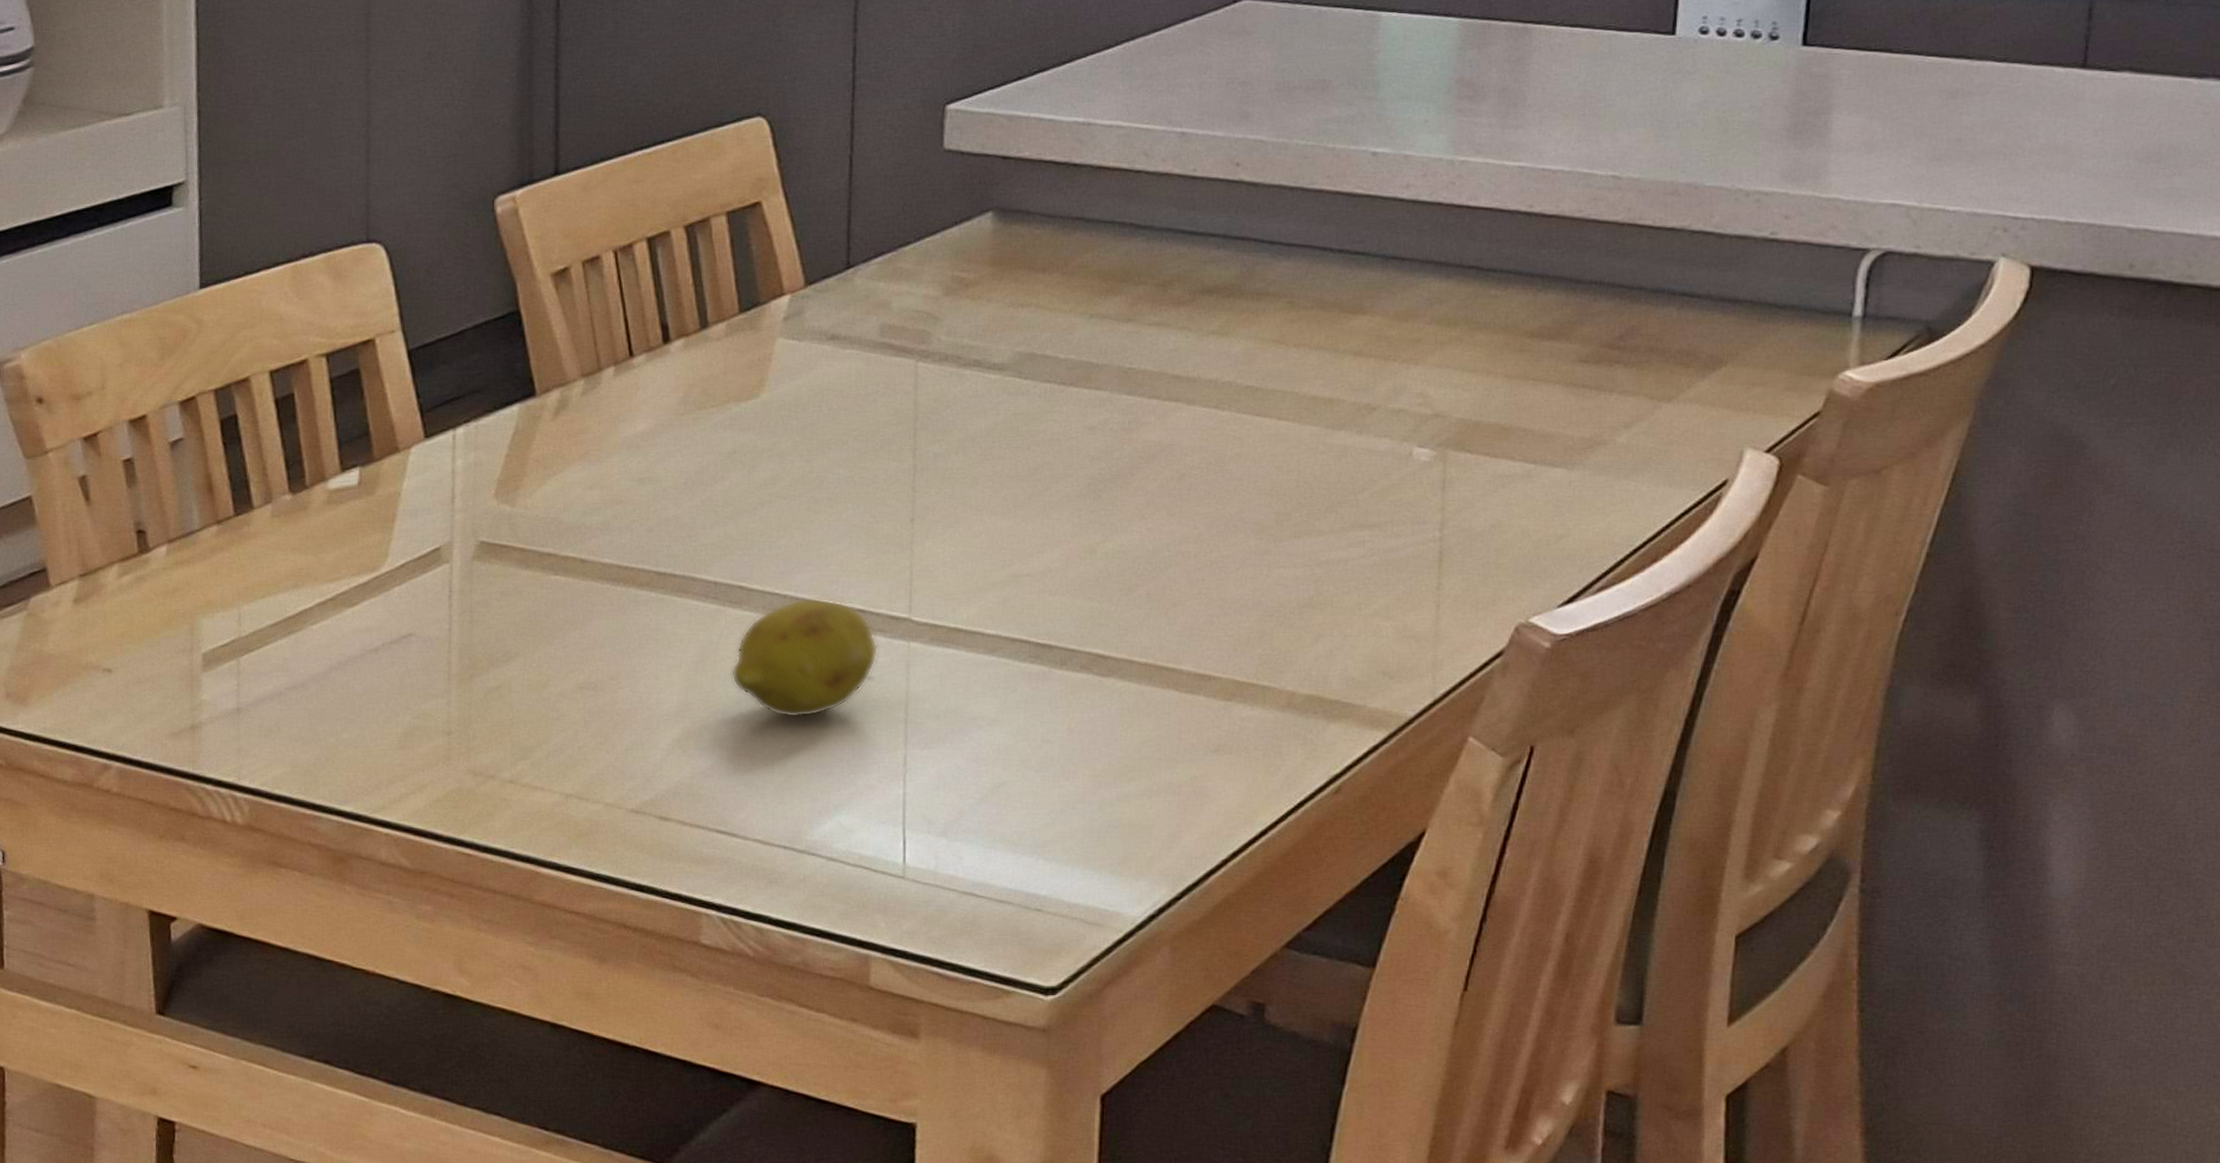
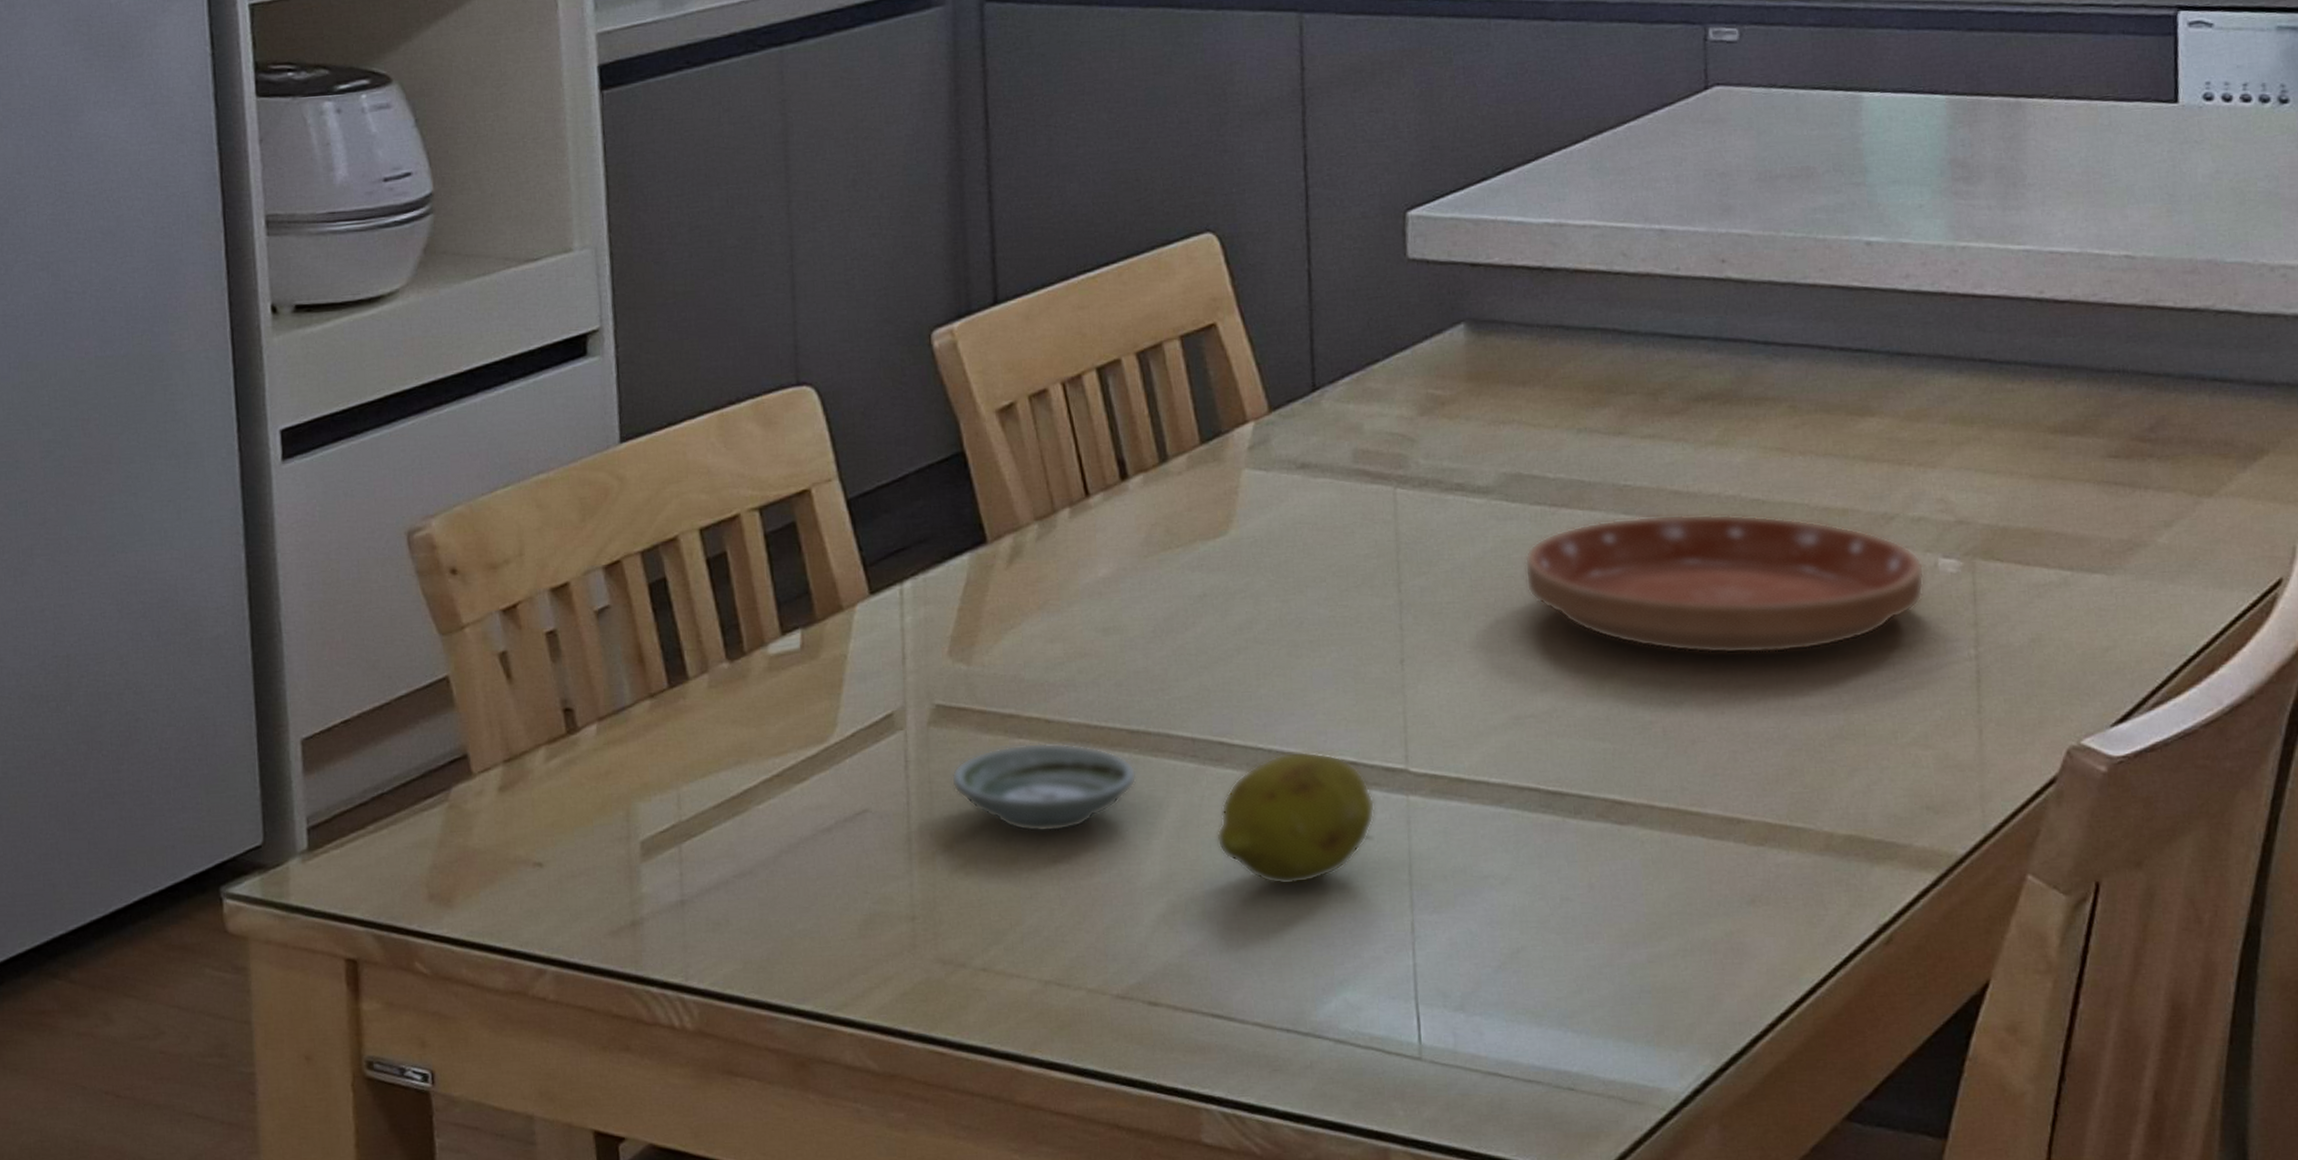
saucer: none [490,580,661,660] -> present [950,742,1137,832]
saucer: none [1032,397,1400,528] -> present [1524,514,1925,654]

